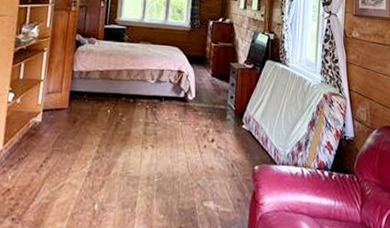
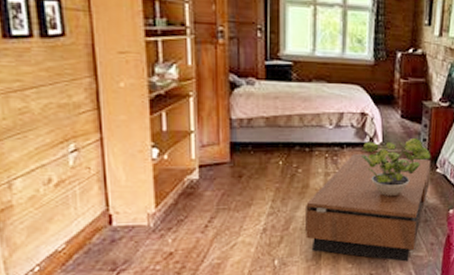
coffee table: none [124,106,238,217] -> present [305,153,431,262]
potted plant: none [176,94,238,149] -> present [360,137,431,197]

